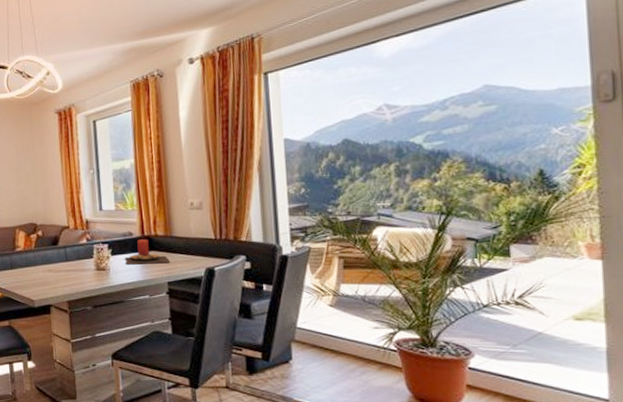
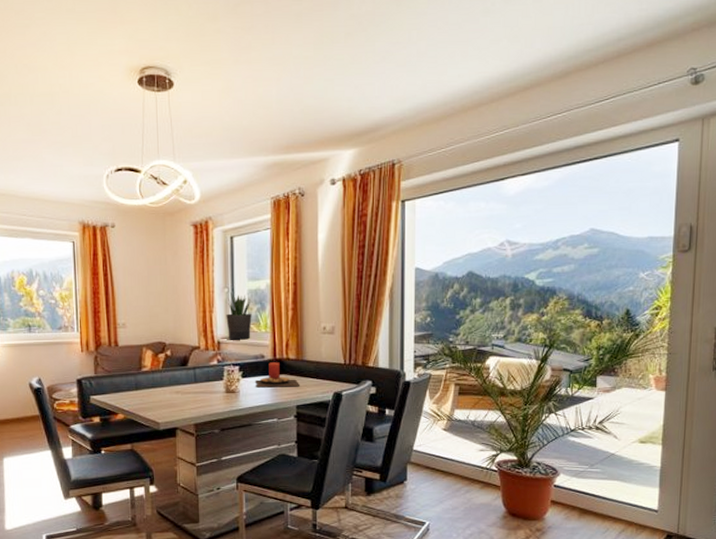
planter: none [93,173,118,220] -> present [226,292,252,341]

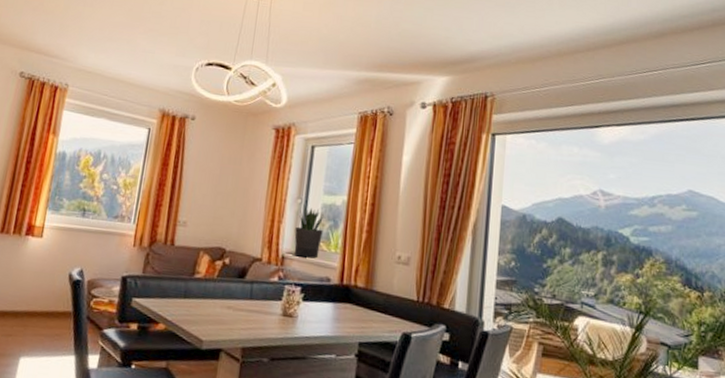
candle: present [256,362,299,388] -> none [316,288,365,321]

